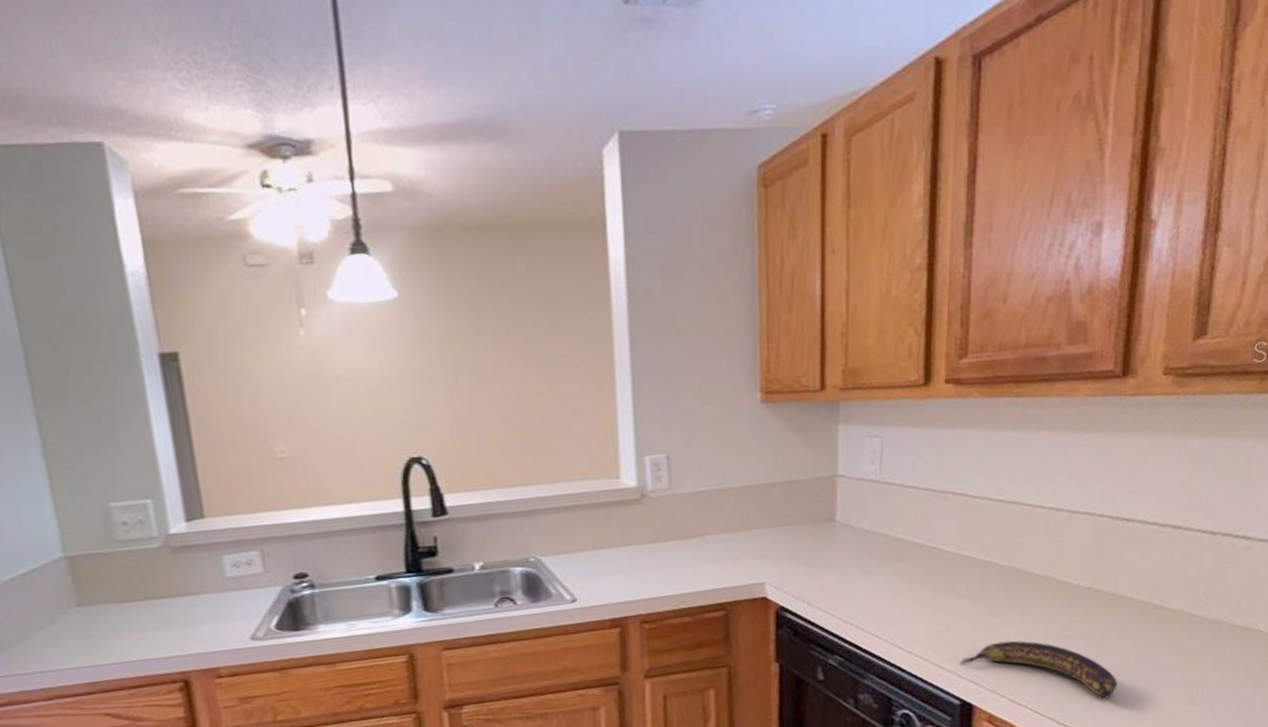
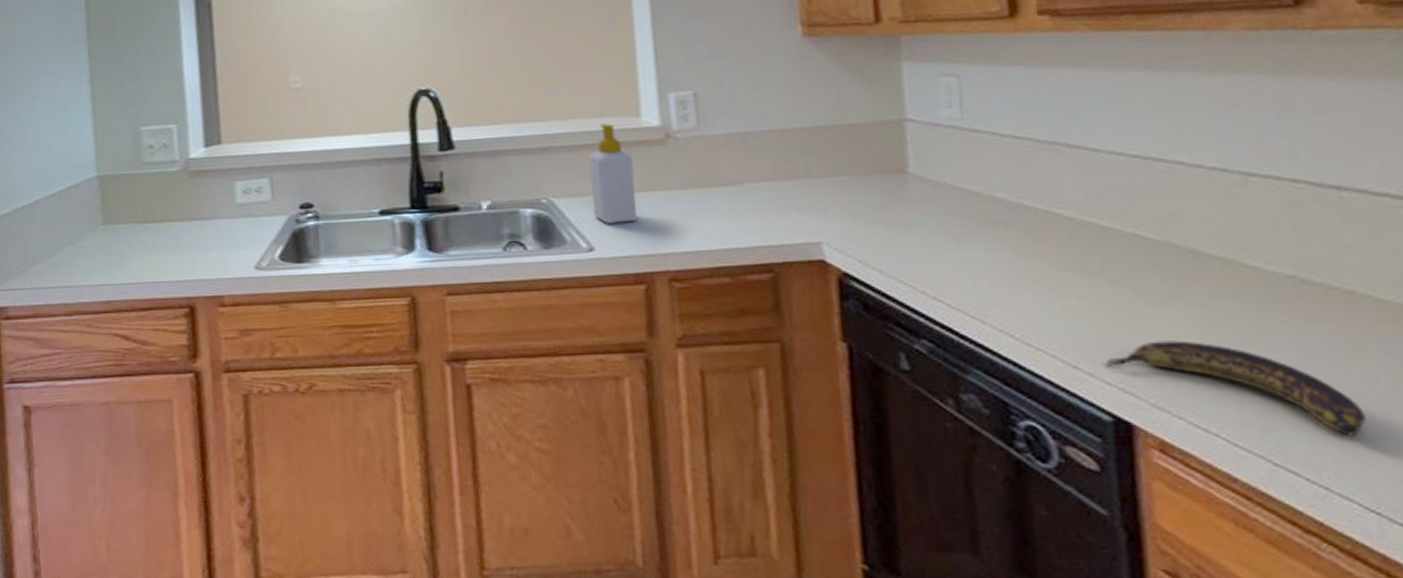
soap bottle: none [573,486,615,577] -> present [589,123,637,224]

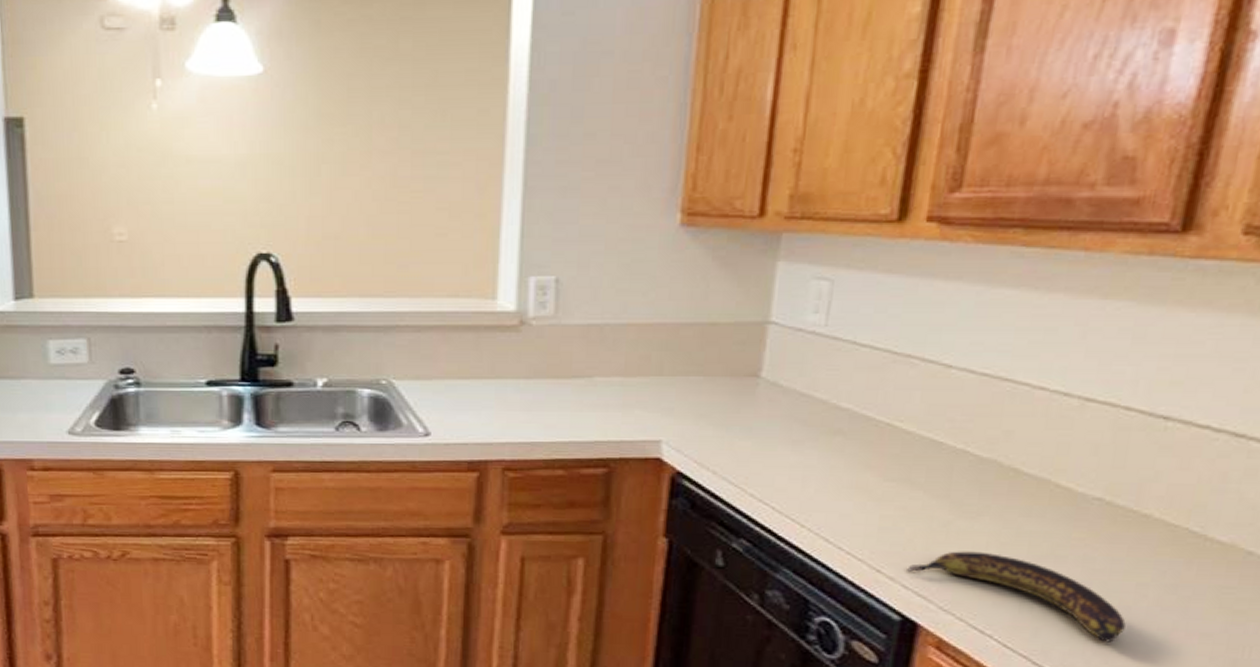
soap bottle: present [589,123,637,224] -> none [433,305,482,410]

